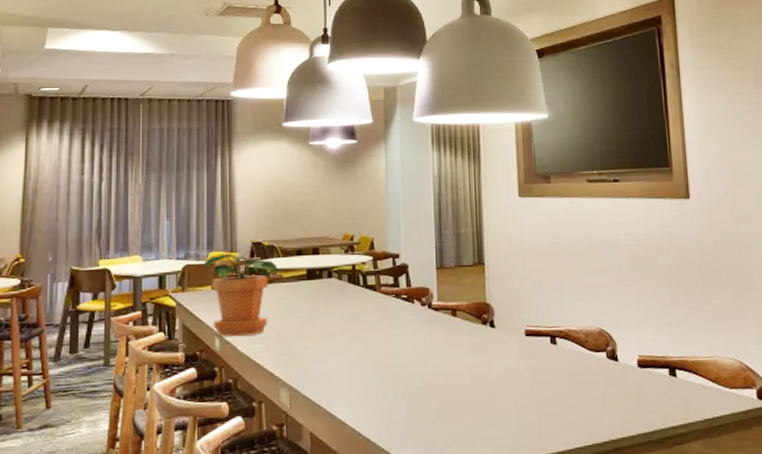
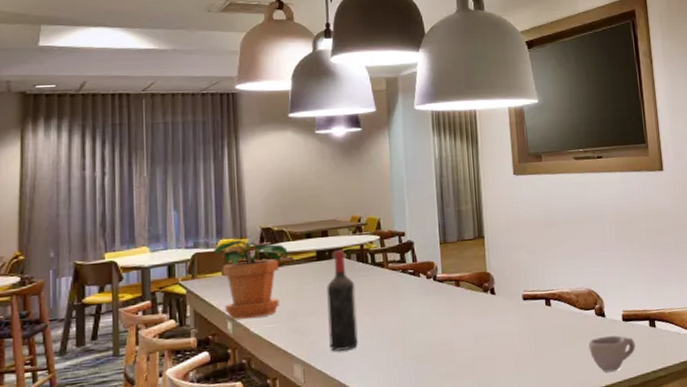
wine bottle: none [315,269,347,379] -> present [326,250,358,352]
cup: none [598,383,653,424] -> present [588,335,636,372]

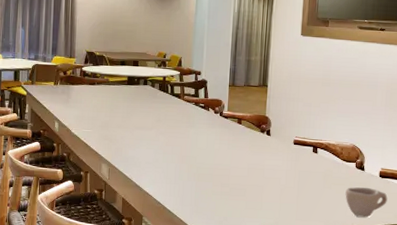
potted plant: present [214,239,288,320] -> none [49,58,106,123]
wine bottle: present [326,250,358,352] -> none [131,78,156,160]

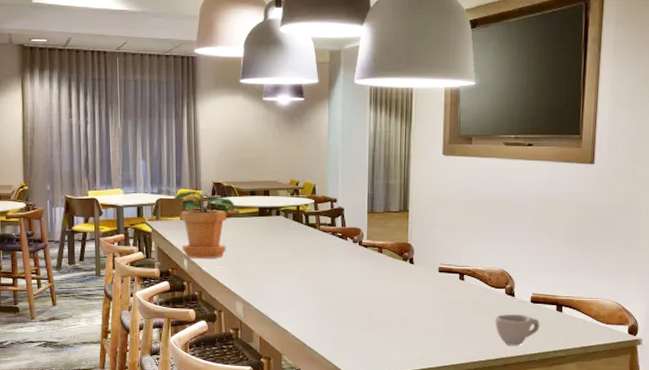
potted plant: none [49,58,106,123] -> present [174,191,235,259]

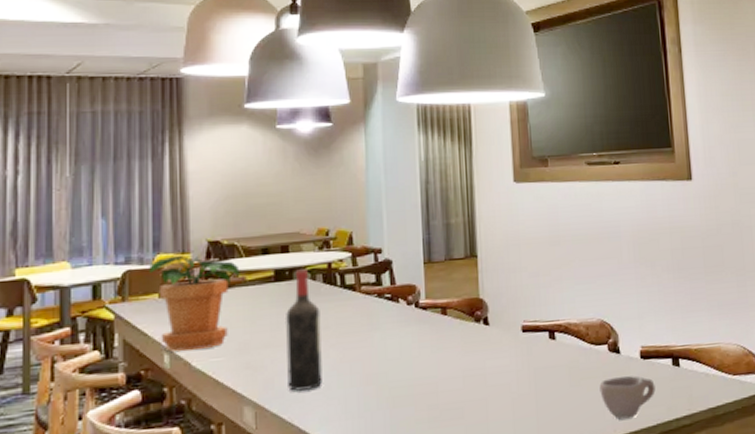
wine bottle: none [265,209,290,296] -> present [284,269,322,392]

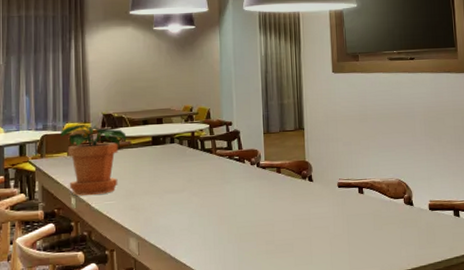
wine bottle: present [284,269,322,392] -> none [159,136,188,228]
cup: present [599,375,656,420] -> none [397,223,441,256]

